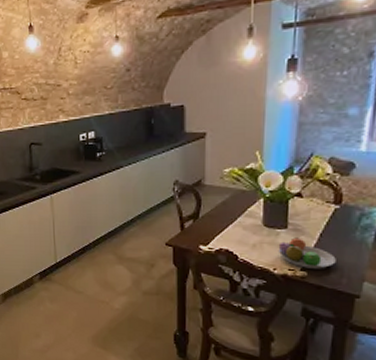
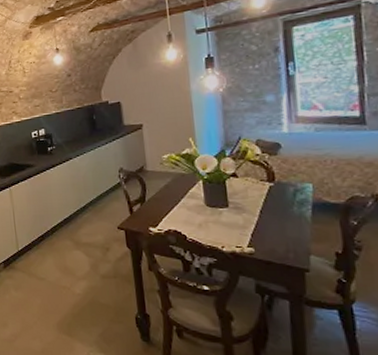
fruit bowl: present [278,237,336,269] -> none [222,215,280,245]

